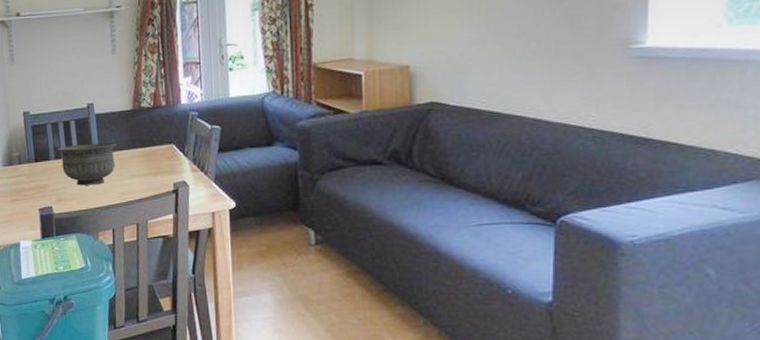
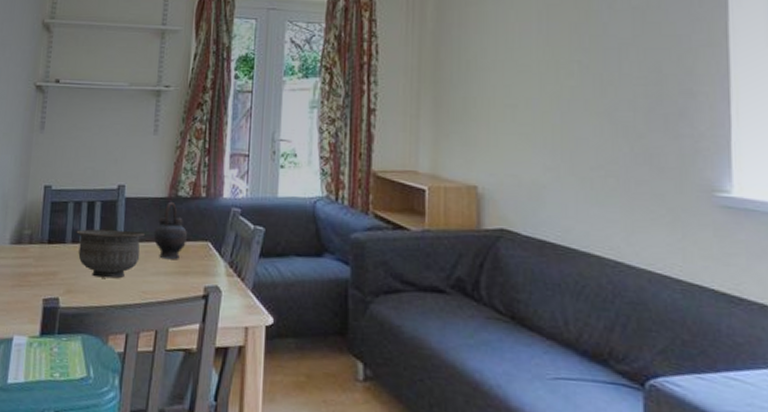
teapot: none [124,112,155,164] -> present [153,201,188,260]

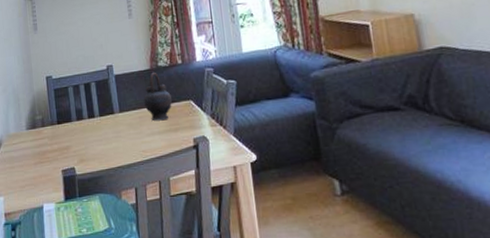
bowl: present [76,229,145,279] -> none [79,102,136,146]

